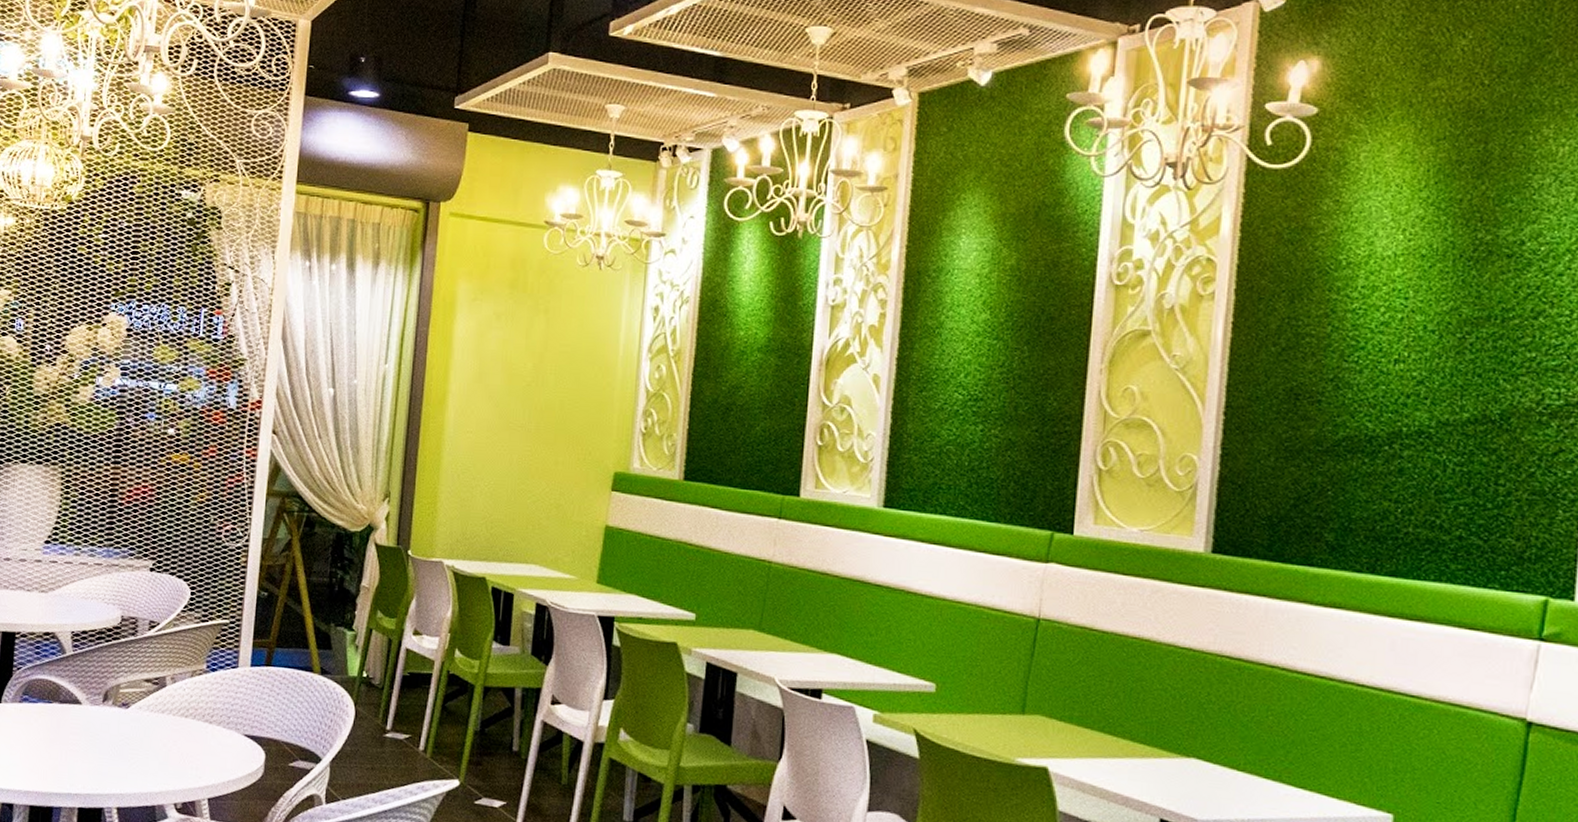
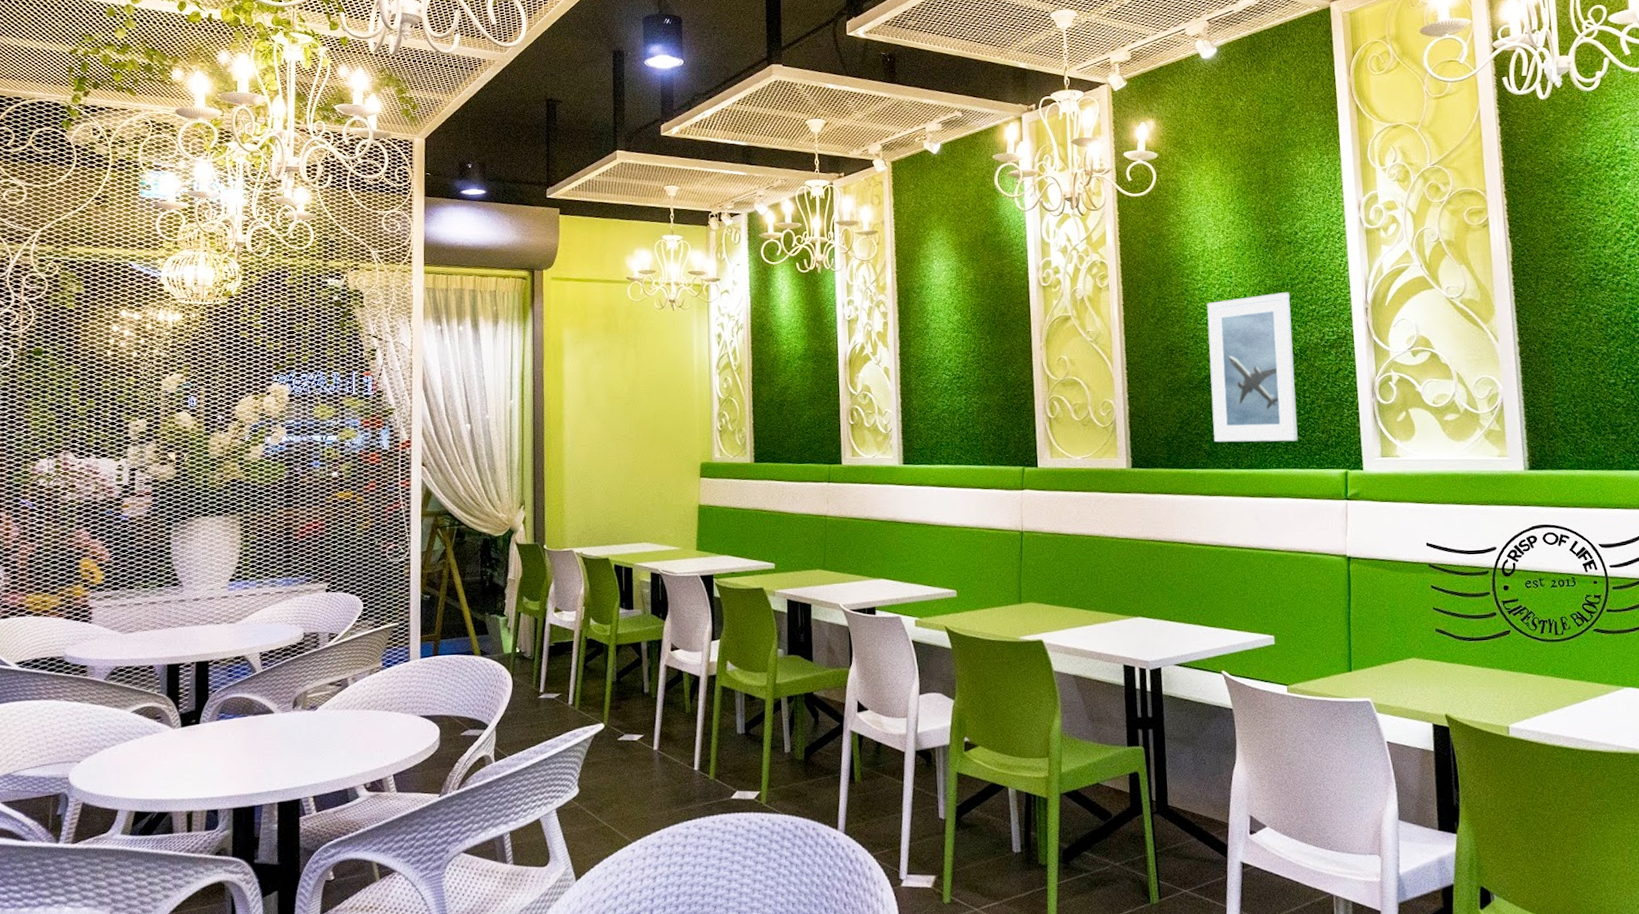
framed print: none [1344,328,1498,547] -> present [1207,292,1298,443]

